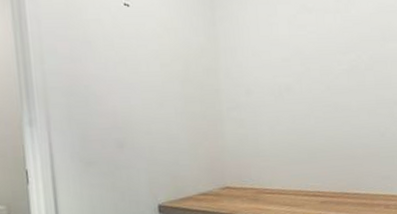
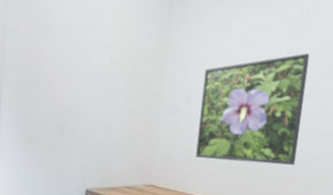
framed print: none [259,25,369,150] -> present [195,52,310,165]

